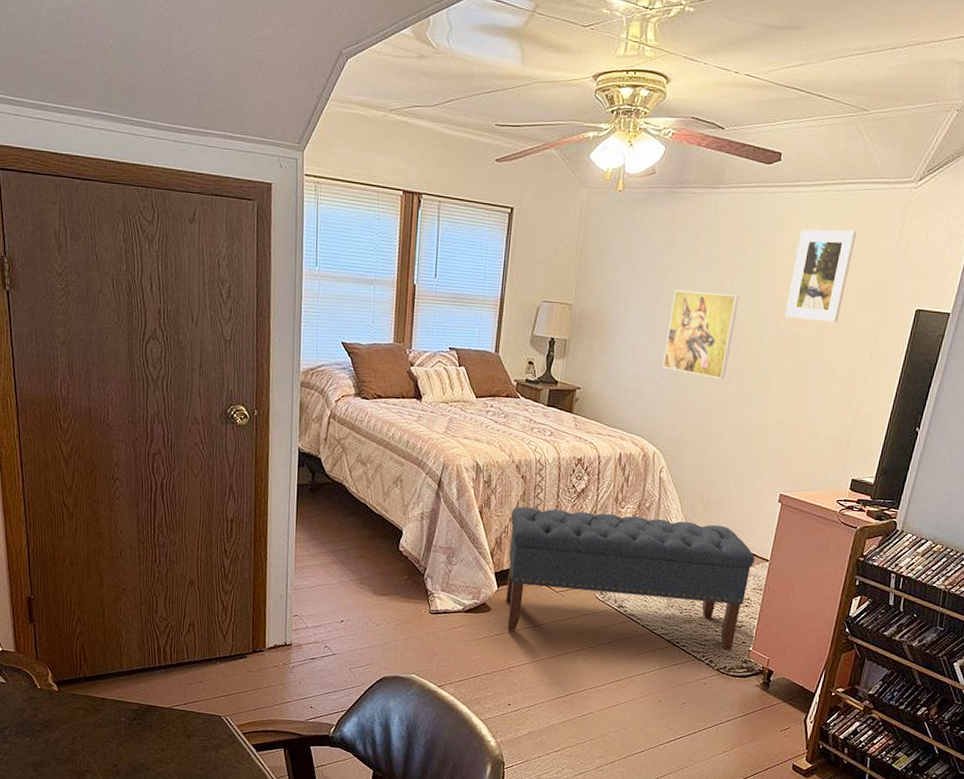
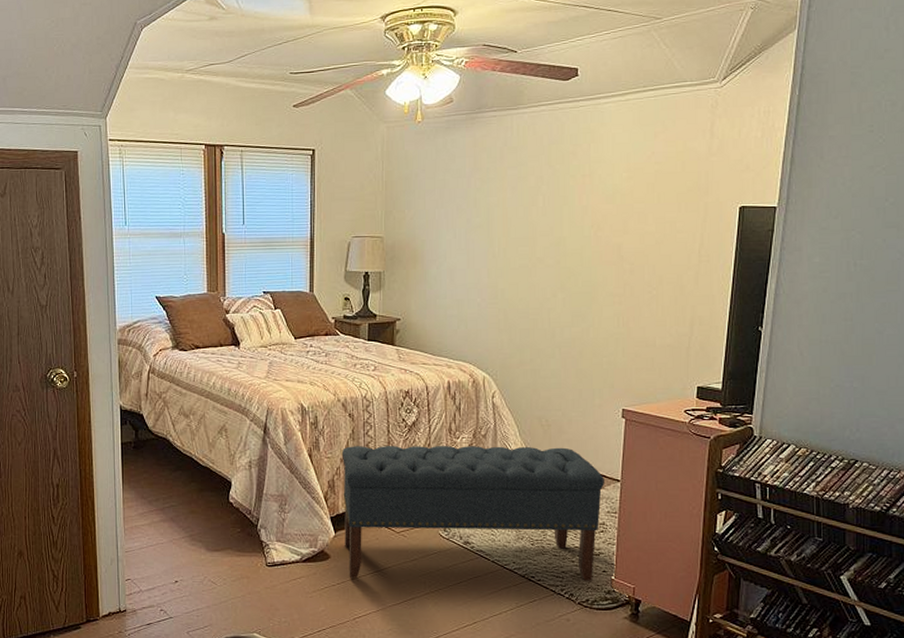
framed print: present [663,289,740,379] -> none [482,211,553,296]
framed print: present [784,229,857,323] -> none [602,135,666,229]

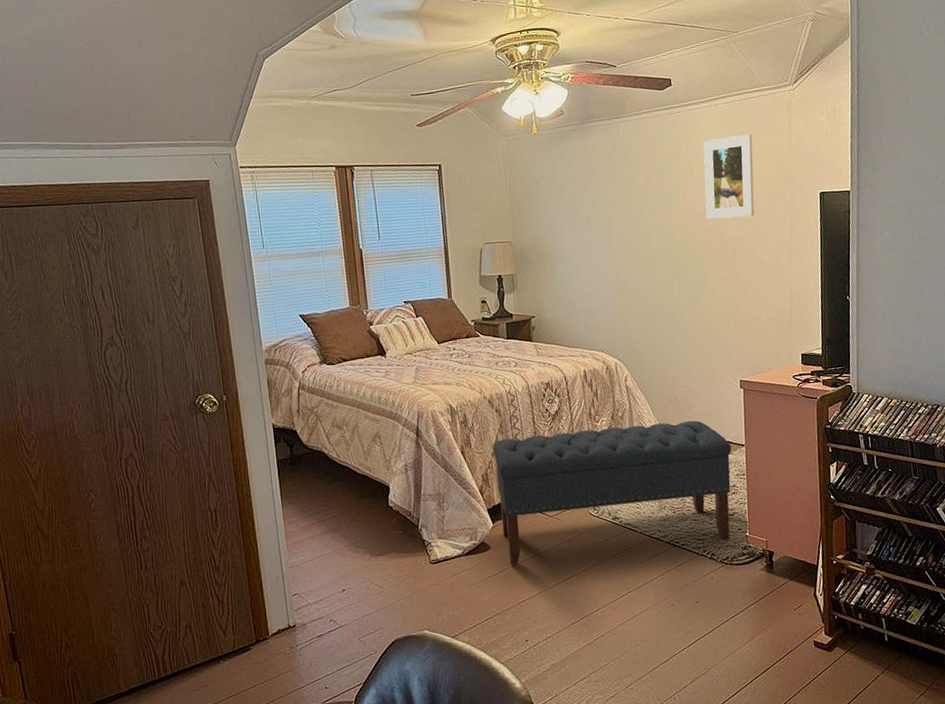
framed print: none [602,135,666,229] -> present [703,133,755,219]

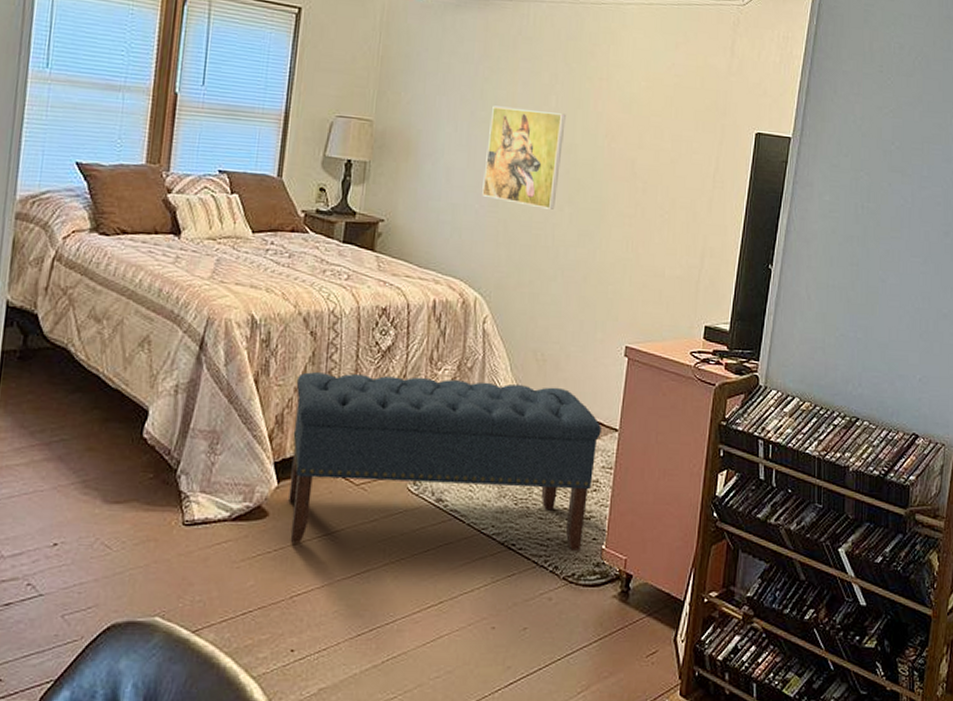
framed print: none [603,207,666,285] -> present [482,105,566,210]
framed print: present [703,133,755,219] -> none [616,44,688,147]

